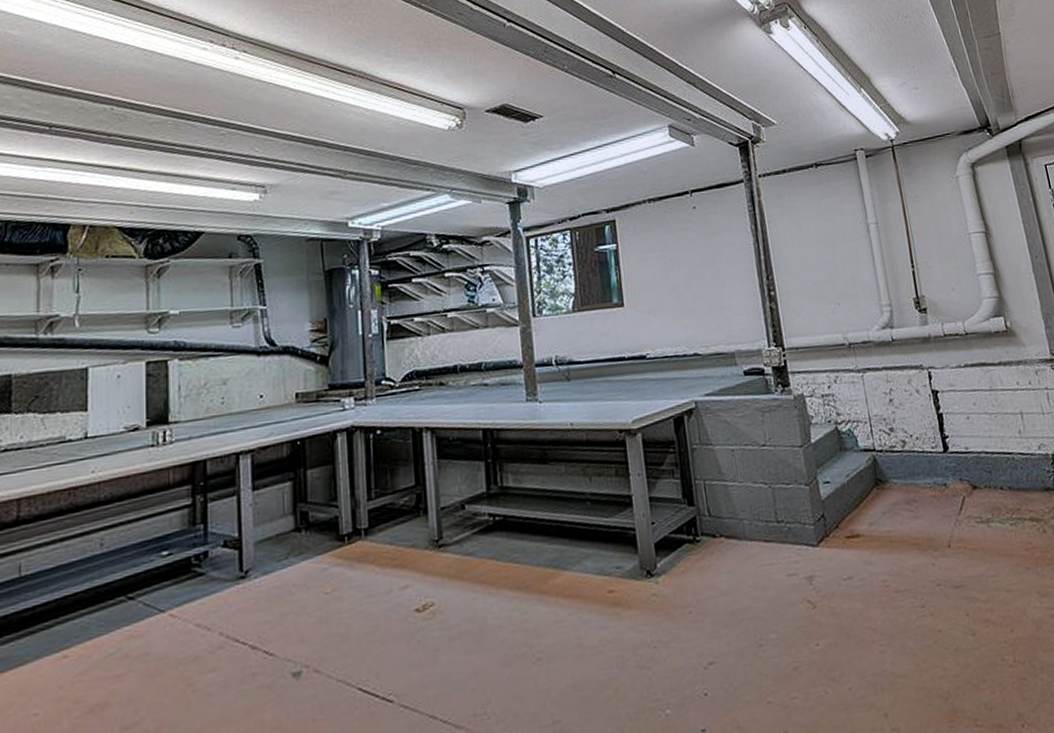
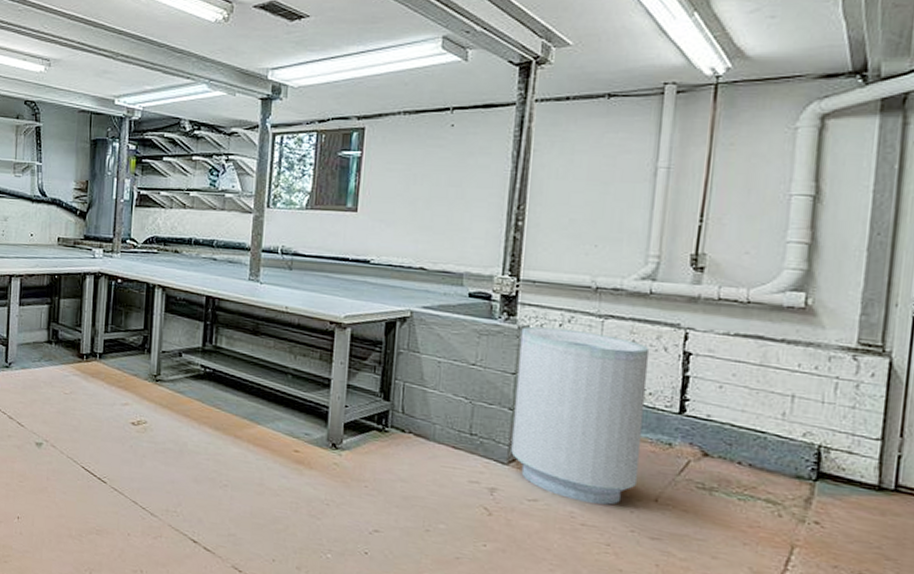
trash can: none [797,388,930,567] -> present [511,326,650,505]

